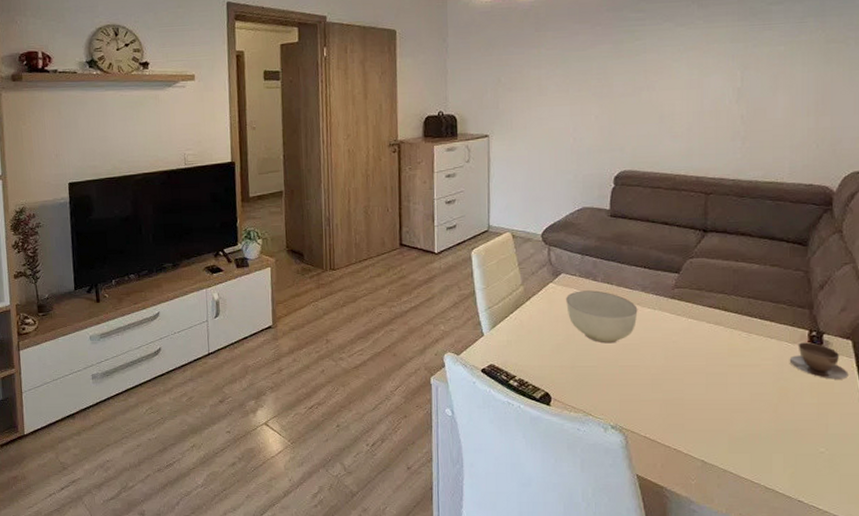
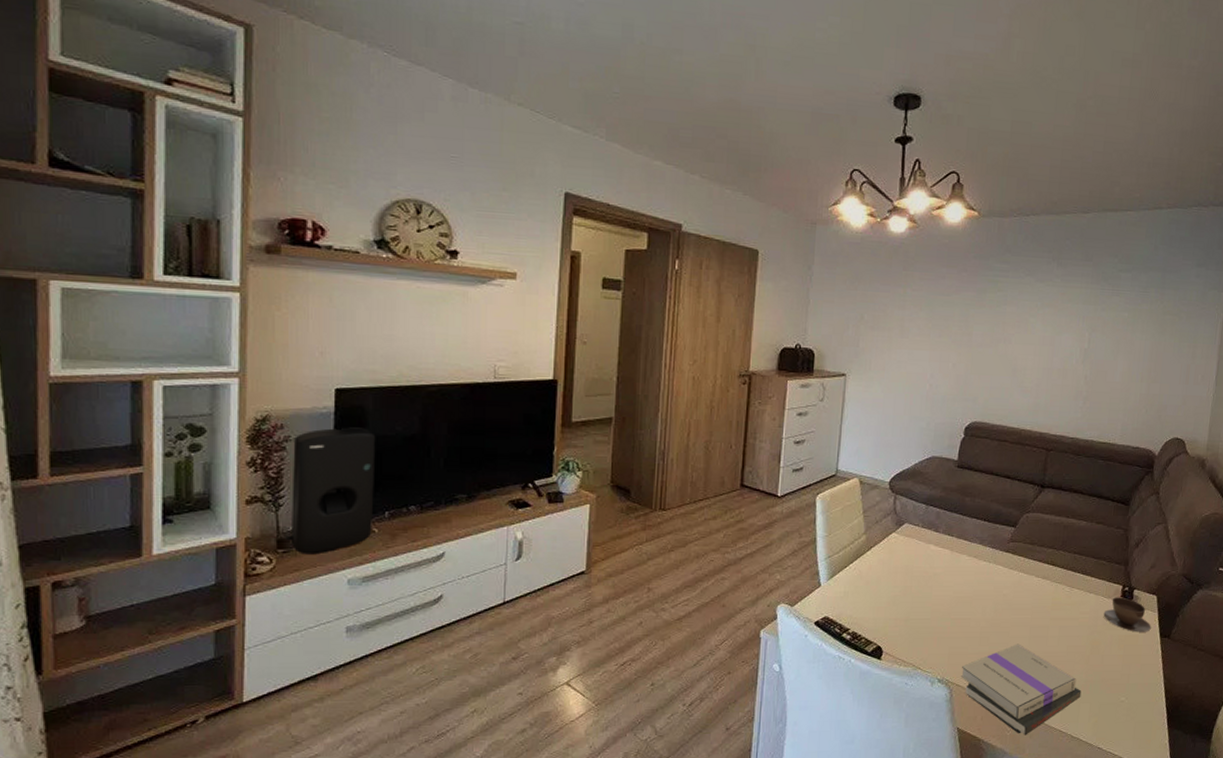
speaker: none [43,213,104,317] -> present [285,427,376,555]
bowl: present [566,290,638,344] -> none [906,541,974,596]
books: none [635,391,772,485] -> present [961,643,1082,735]

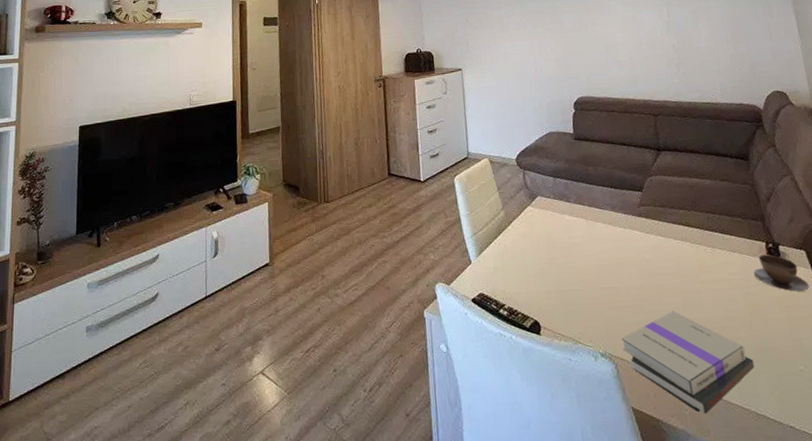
speaker: present [285,427,376,555] -> none [43,155,107,264]

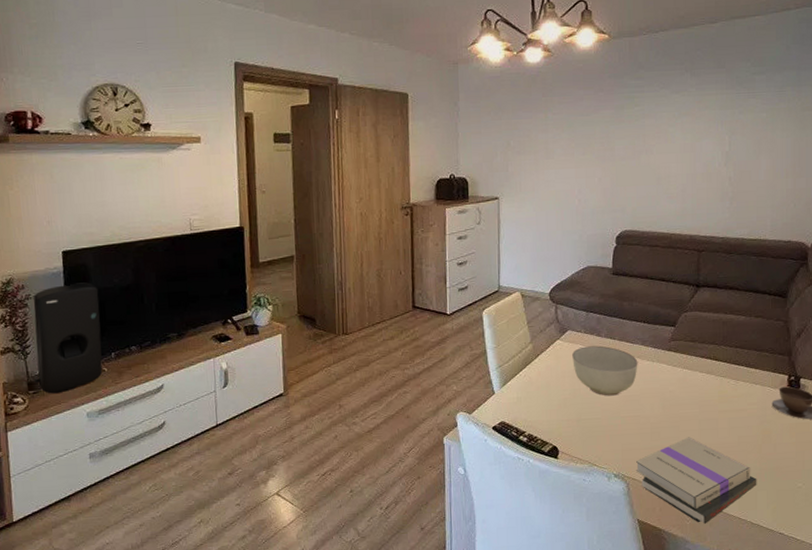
speaker: none [43,155,107,264] -> present [33,282,103,394]
bowl: none [544,212,611,265] -> present [572,345,638,396]

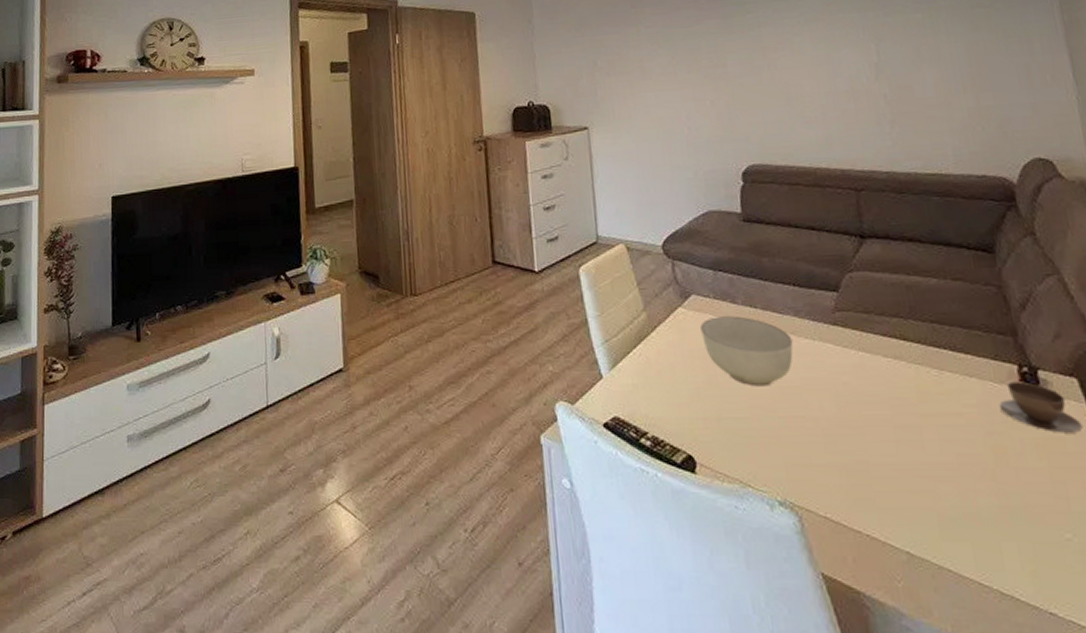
speaker: present [33,282,103,394] -> none [75,231,147,360]
books: present [636,437,757,524] -> none [808,451,999,588]

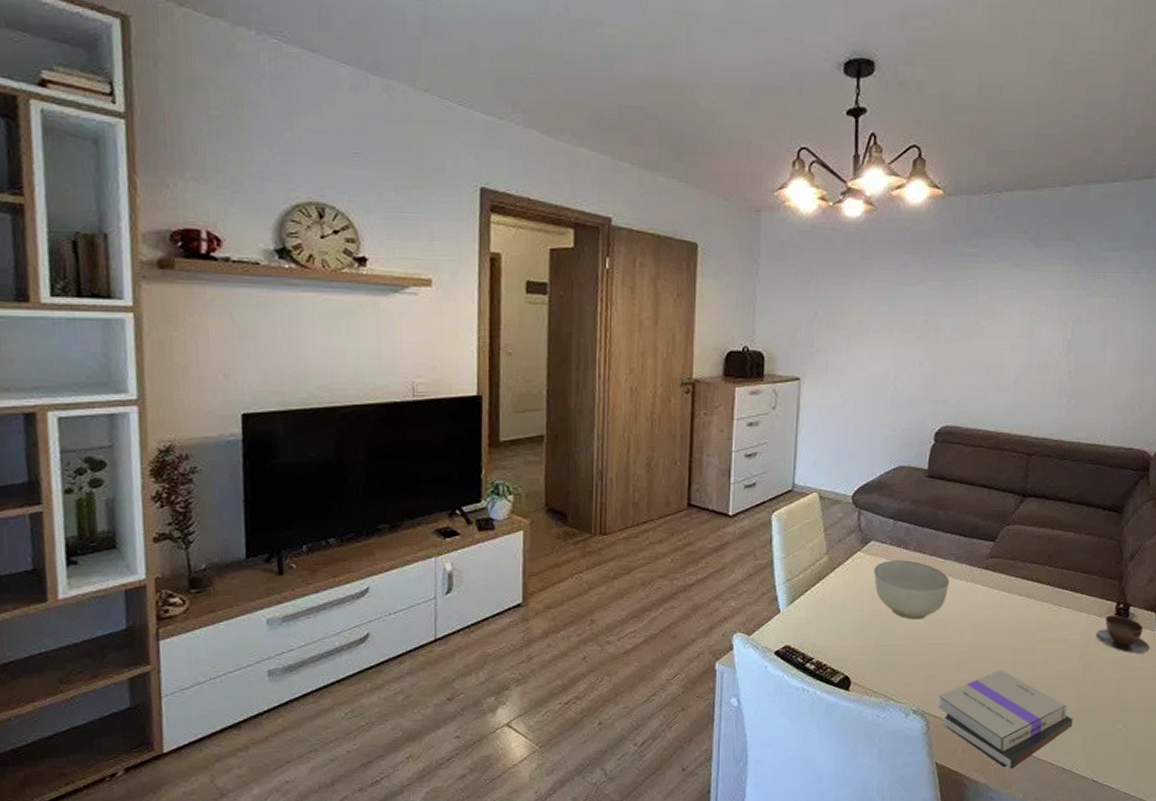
books: none [808,451,999,588] -> present [939,669,1073,769]

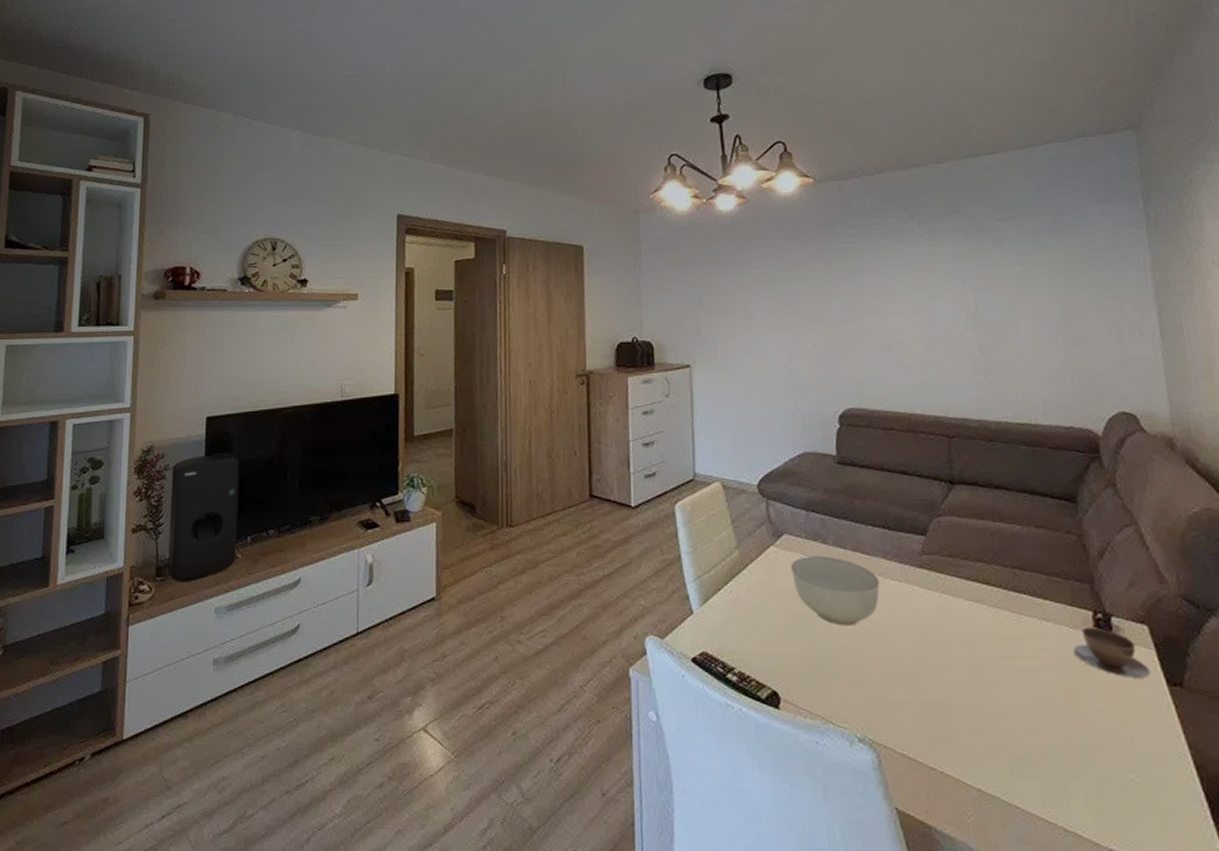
speaker: none [197,455,290,594] -> present [163,453,240,582]
books: present [939,669,1073,769] -> none [887,691,1066,824]

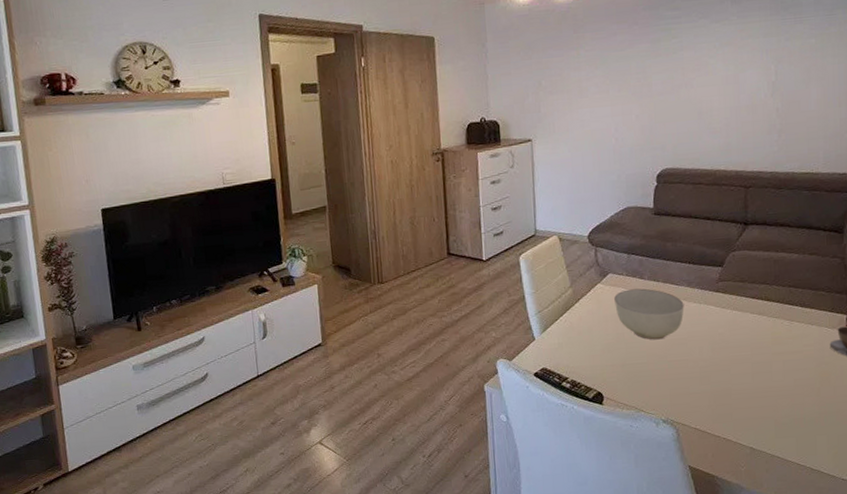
speaker: present [163,453,240,582] -> none [76,239,146,348]

